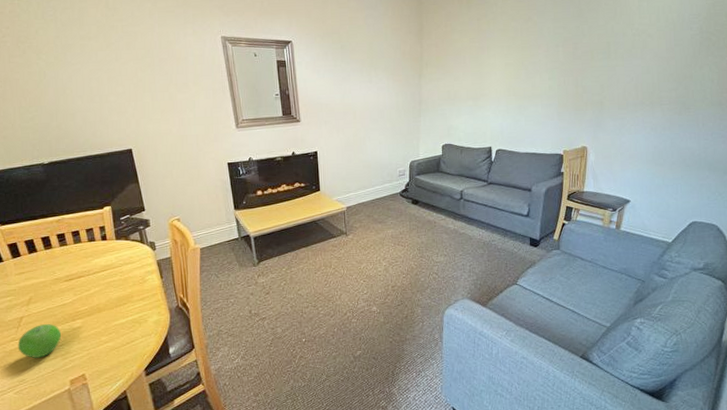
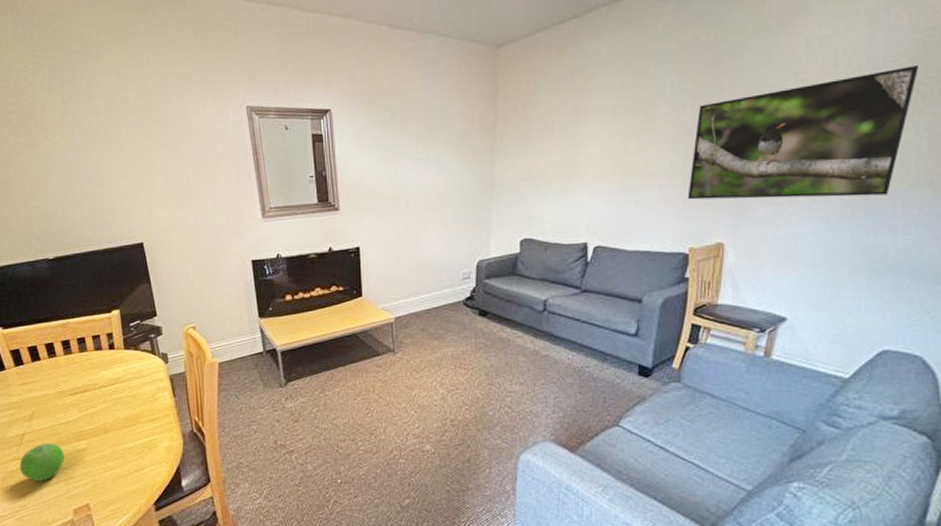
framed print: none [561,22,710,115] -> present [687,66,918,200]

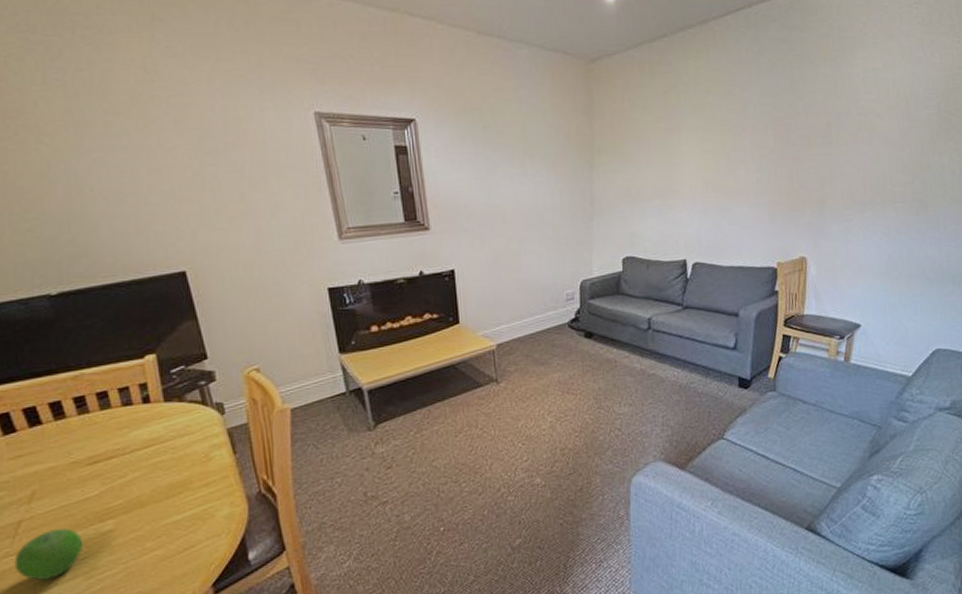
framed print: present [687,66,918,200] -> none [773,99,949,217]

